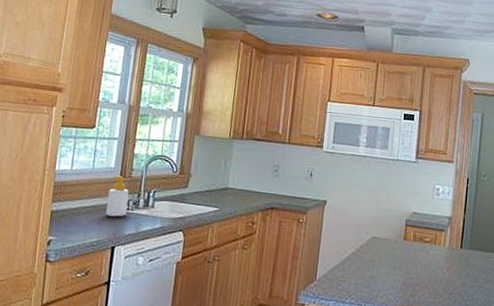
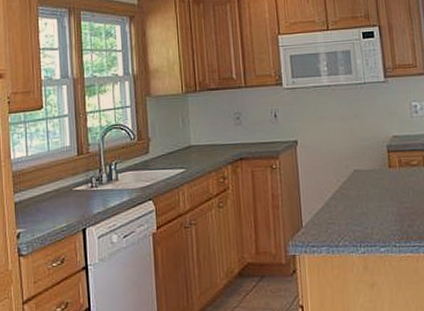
soap bottle: present [106,175,129,217] -> none [68,153,91,198]

